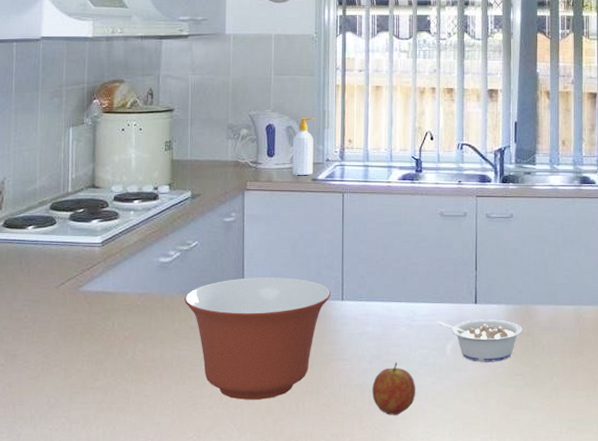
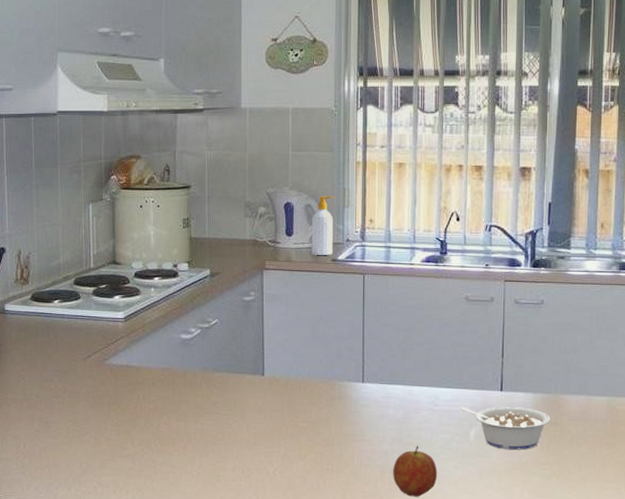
mixing bowl: present [184,277,332,400] -> none [206,356,352,475]

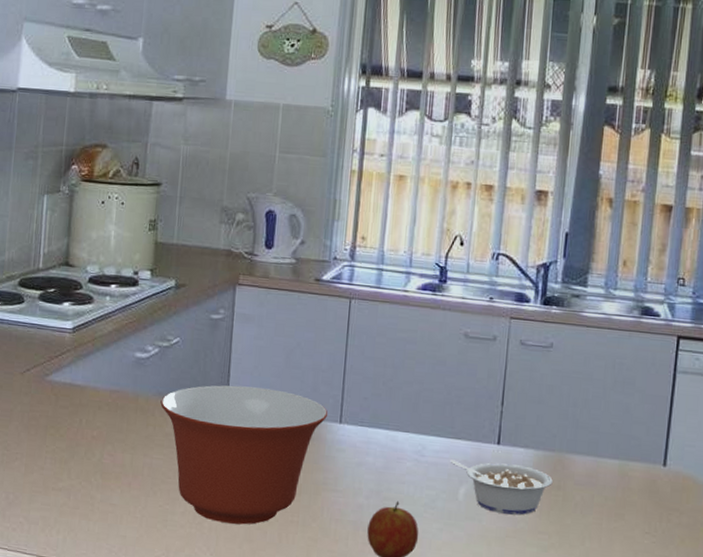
mixing bowl: none [206,356,352,475] -> present [160,385,328,525]
soap bottle: present [311,196,335,255] -> none [292,206,324,274]

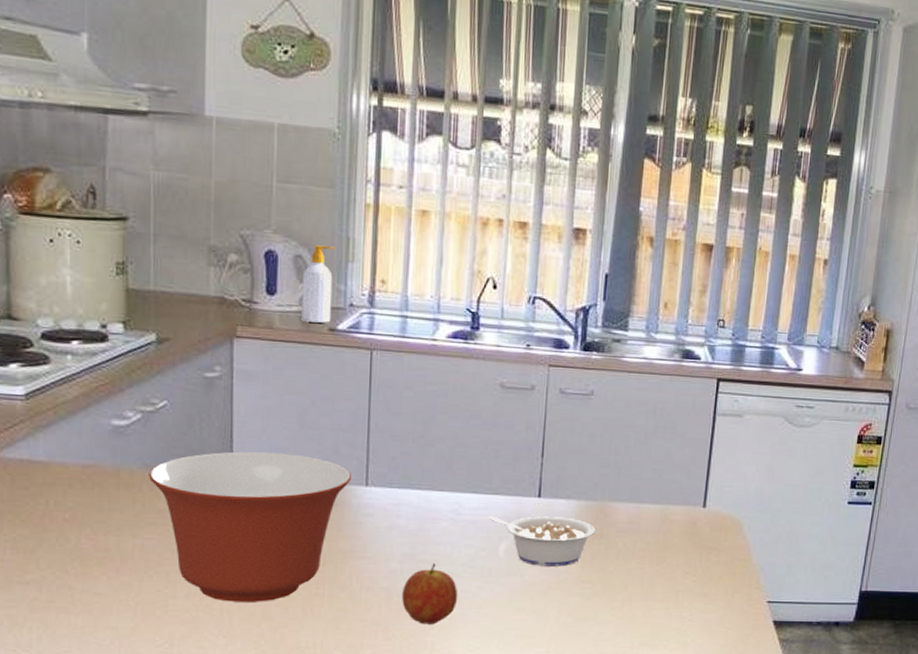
soap bottle: none [292,206,324,274] -> present [301,245,336,323]

